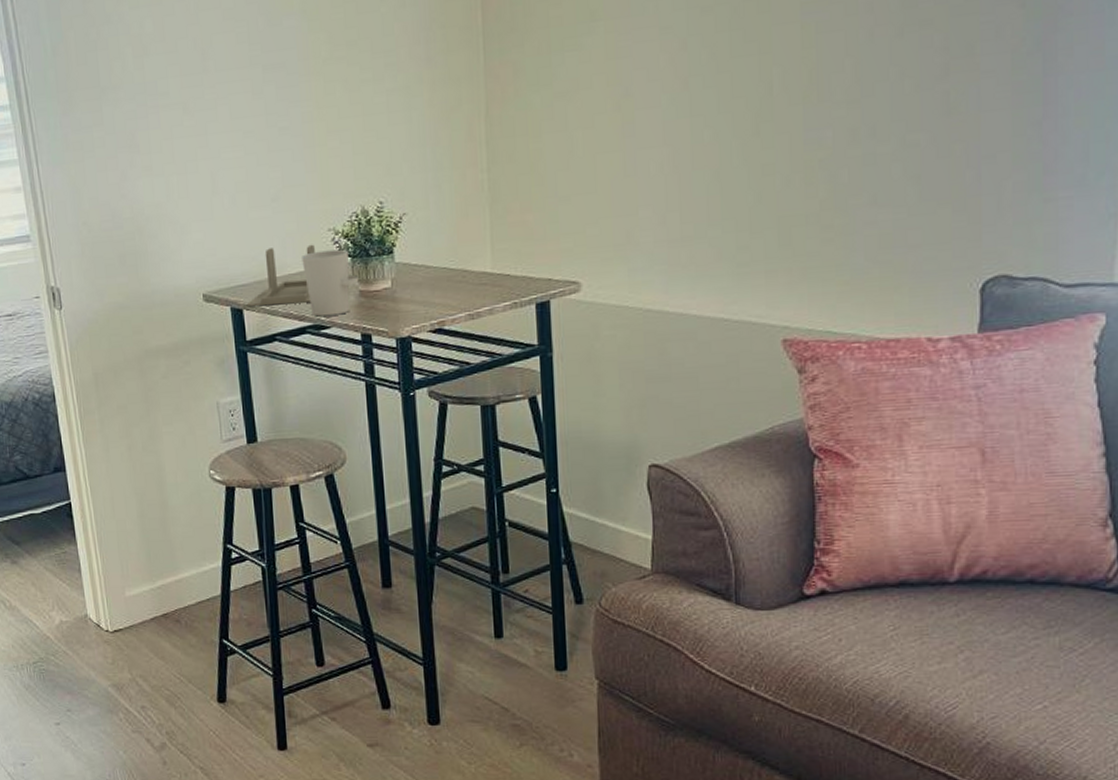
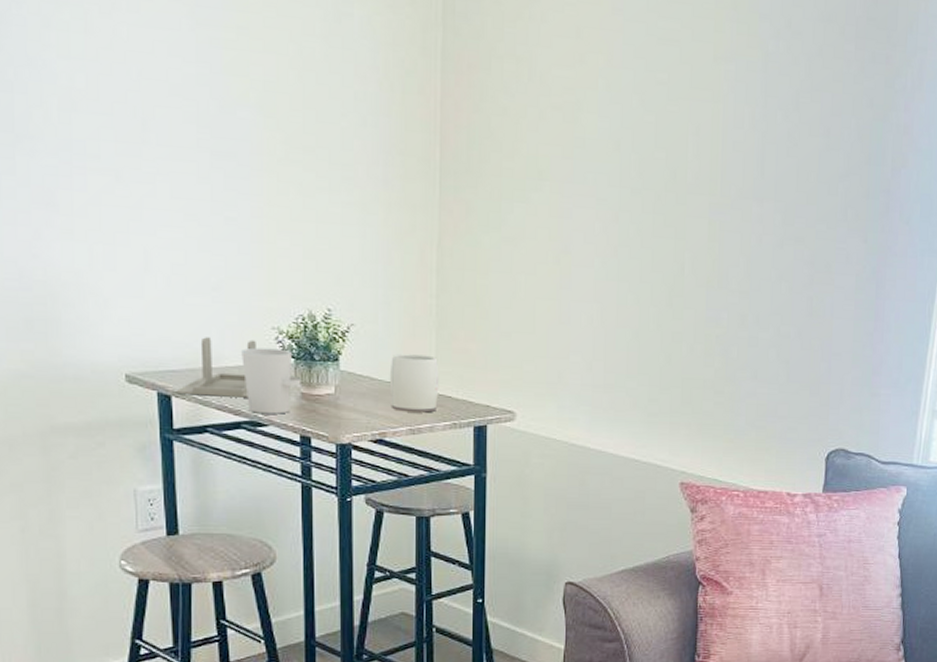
mug: none [444,234,497,297] -> present [389,353,440,413]

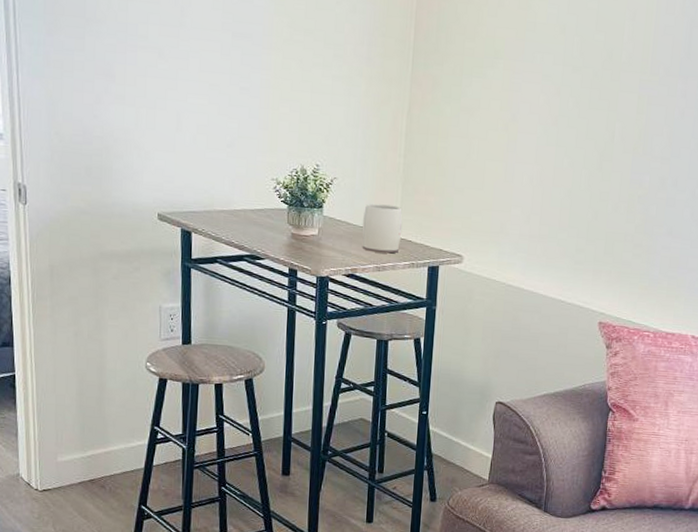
napkin holder: present [176,337,256,398] -> none [195,185,259,236]
cup: present [241,347,301,414] -> none [247,195,292,250]

